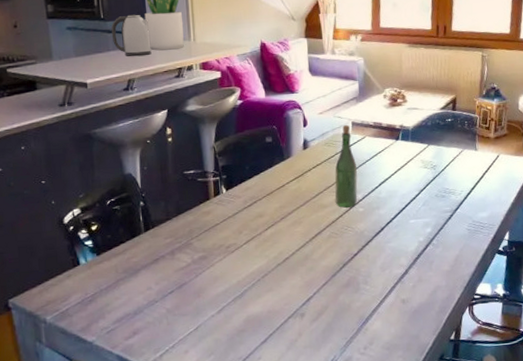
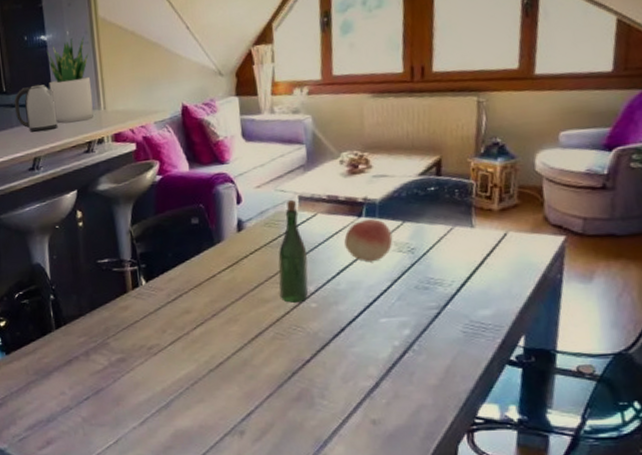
fruit: none [385,141,421,176] -> present [344,218,393,263]

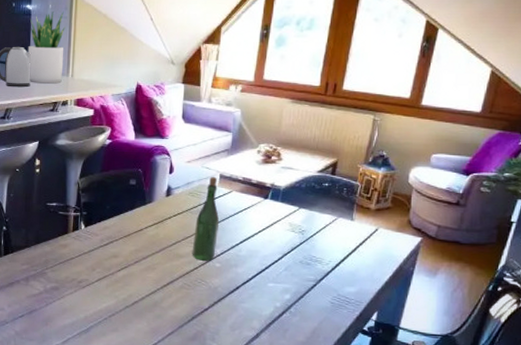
fruit: present [344,218,393,263] -> none [250,201,289,237]

